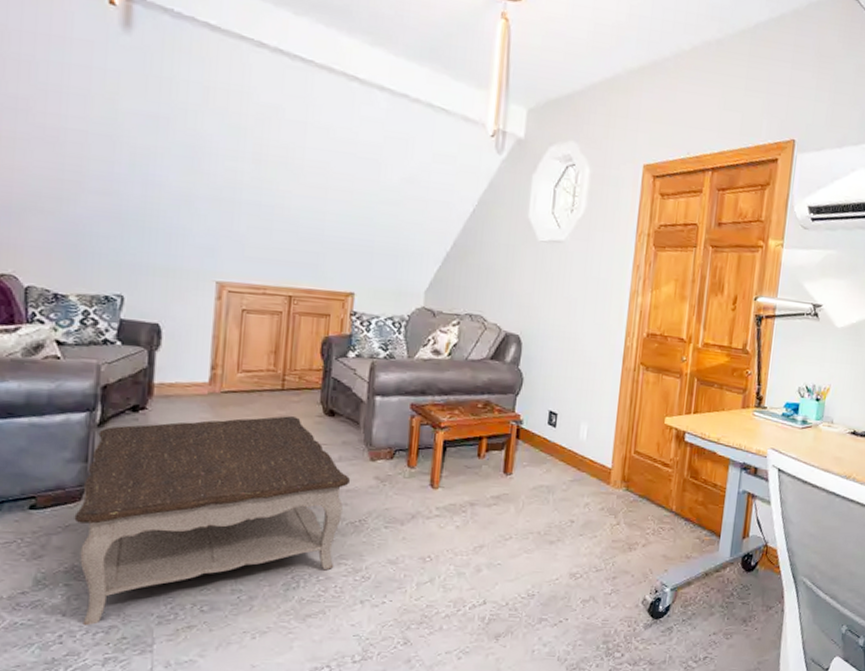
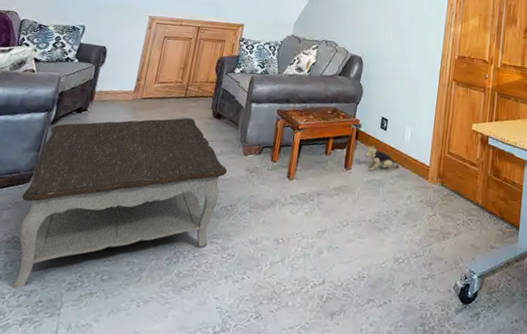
plush toy: none [530,445,573,476] -> present [365,145,399,171]

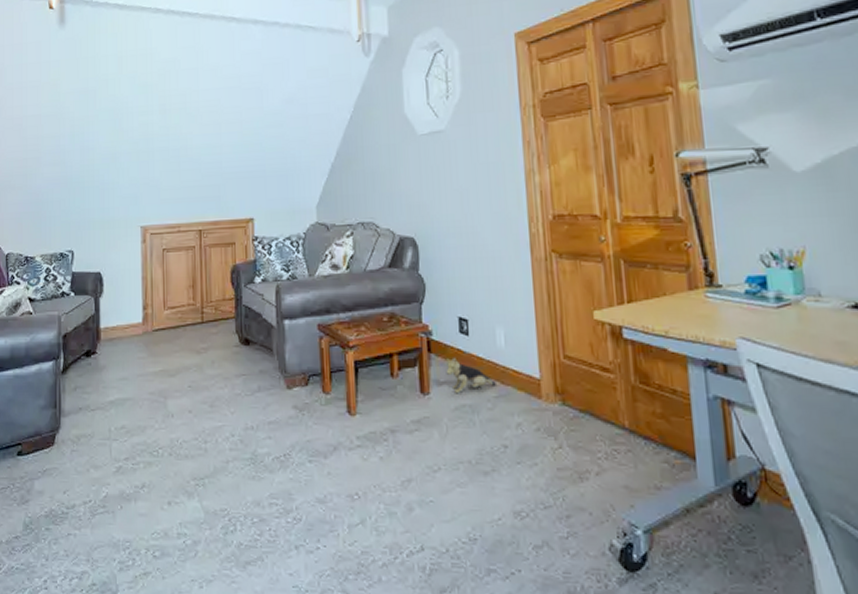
coffee table: present [12,118,228,289] -> none [49,349,272,571]

